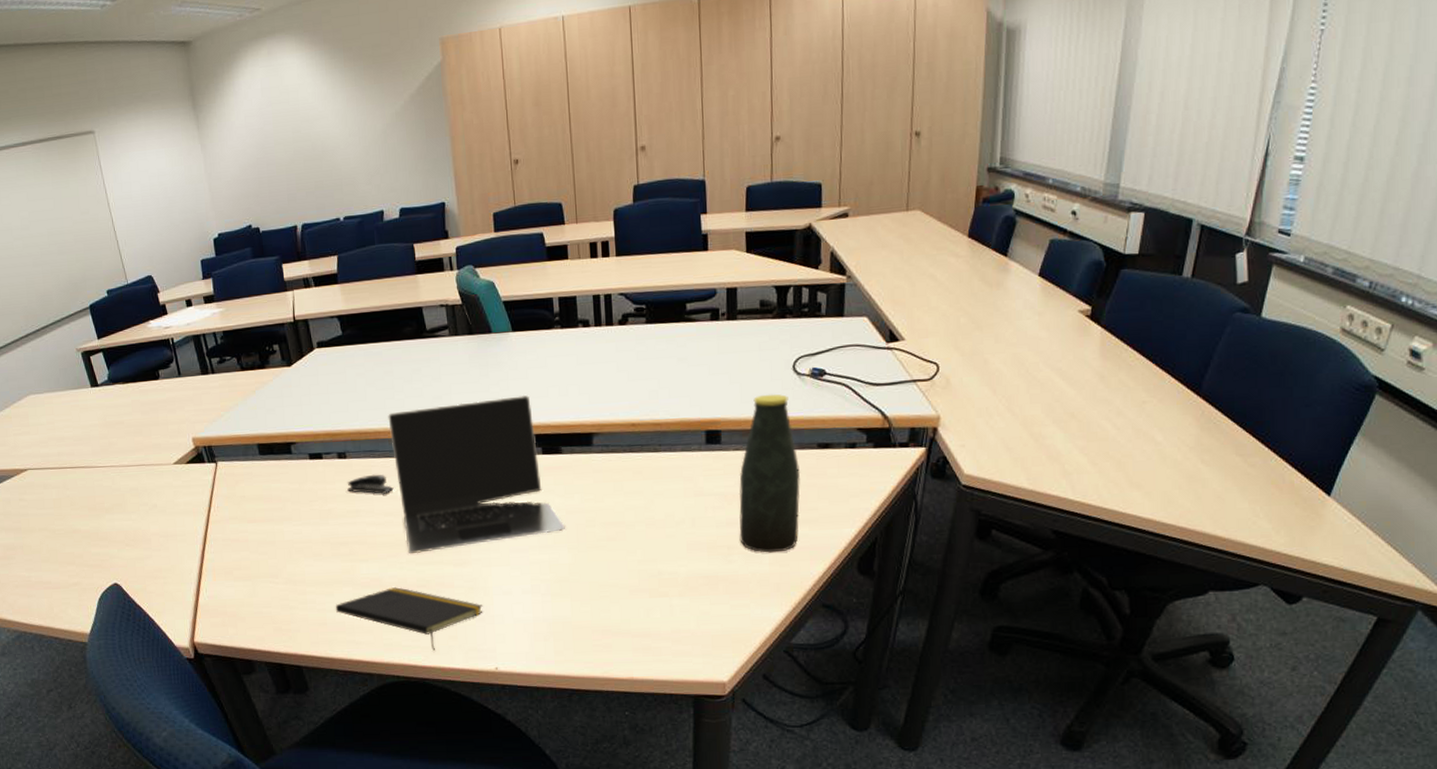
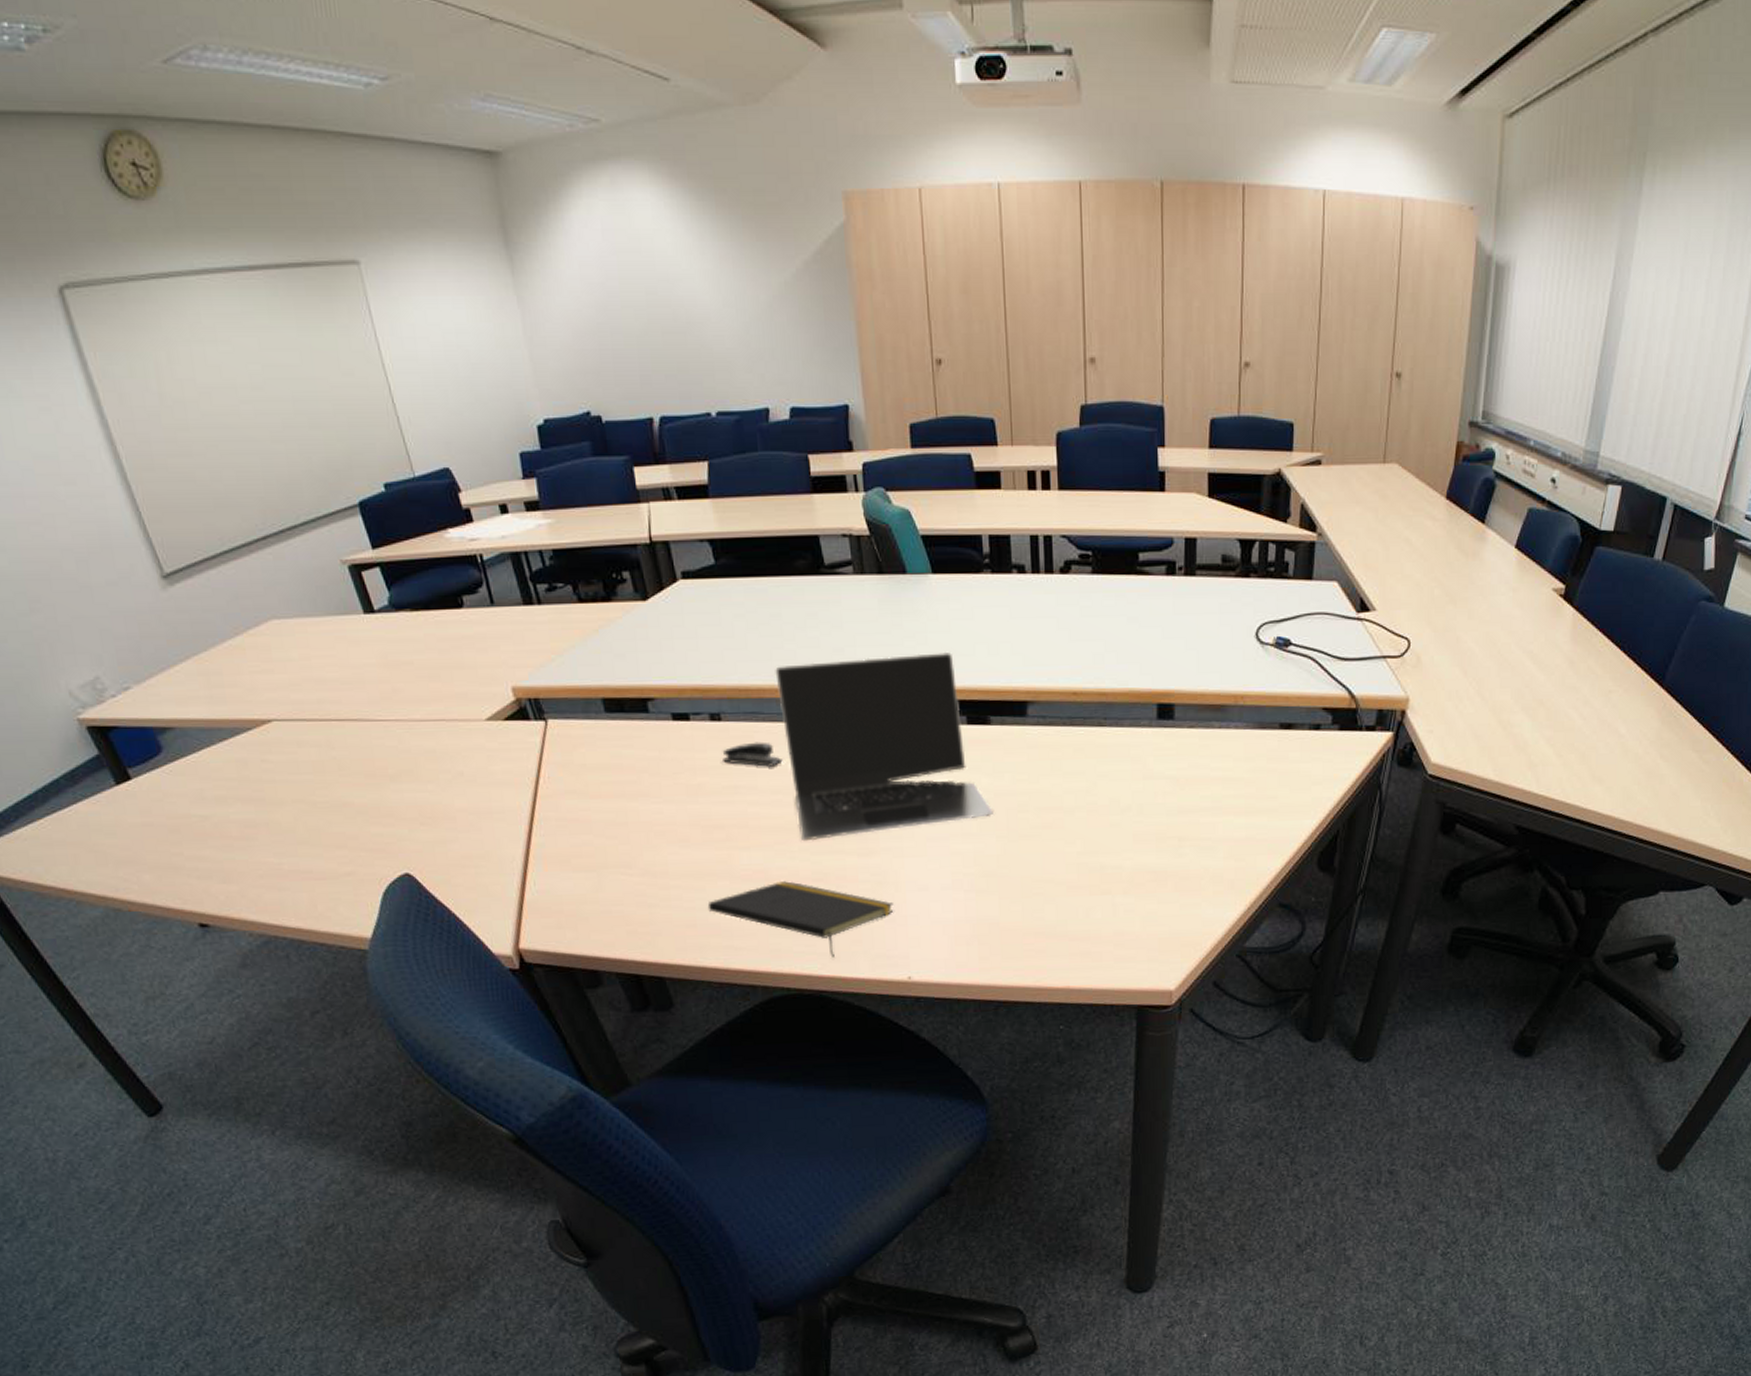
bottle: present [739,394,801,553] -> none [1192,664,1261,846]

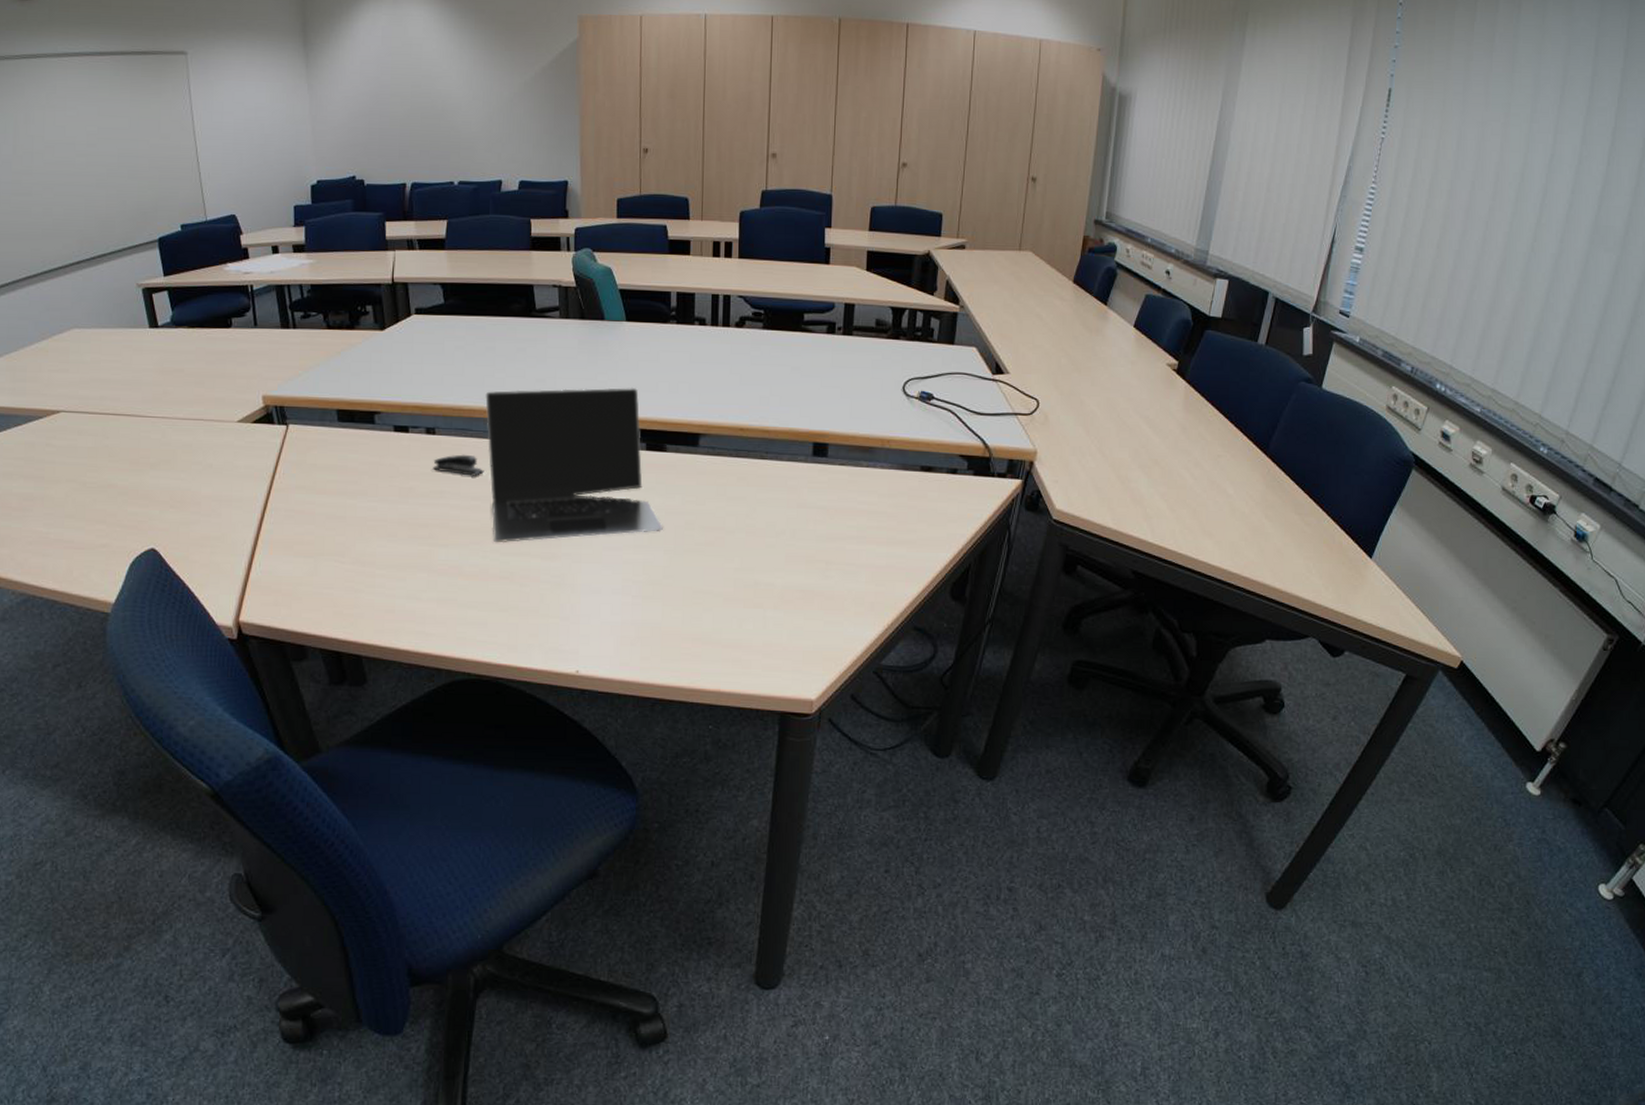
notepad: present [707,881,894,958] -> none [406,577,569,648]

